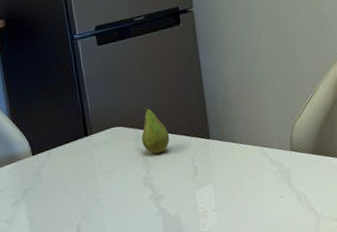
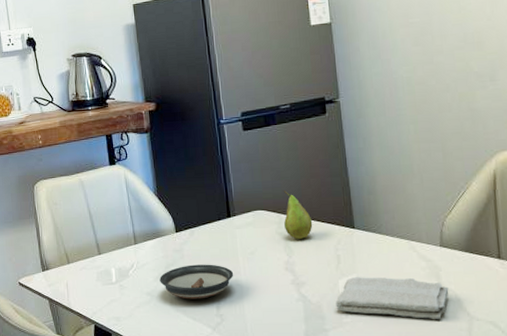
saucer: none [17,185,94,223] -> present [159,264,234,299]
washcloth: none [193,183,299,222] -> present [335,277,449,320]

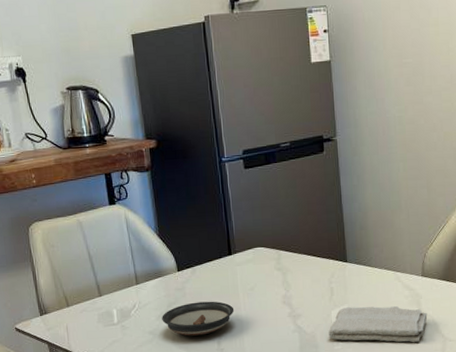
fruit: present [283,191,313,239] -> none [282,227,309,274]

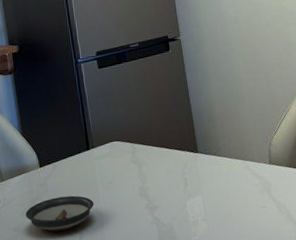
washcloth: present [328,306,428,343] -> none [185,194,279,231]

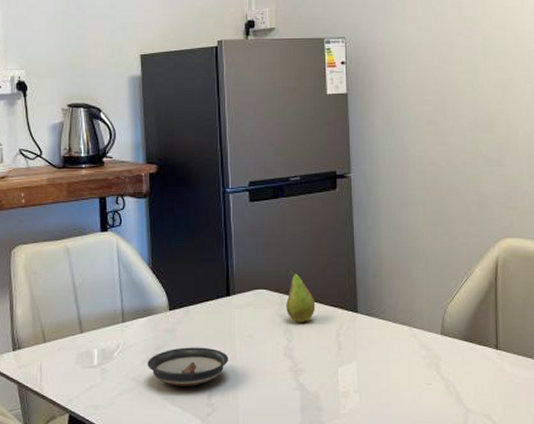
fruit: none [135,122,163,166] -> present [286,269,316,322]

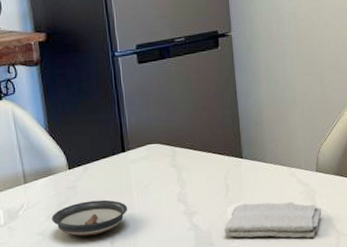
fruit: present [286,269,316,322] -> none [177,124,205,171]
washcloth: none [334,365,447,413] -> present [224,202,322,239]

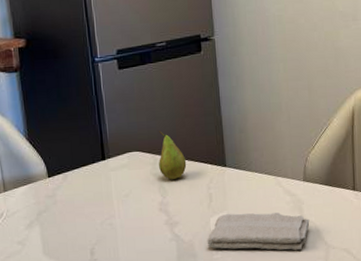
saucer: present [52,199,128,237] -> none [31,208,108,246]
fruit: none [177,124,205,171] -> present [158,131,187,179]

